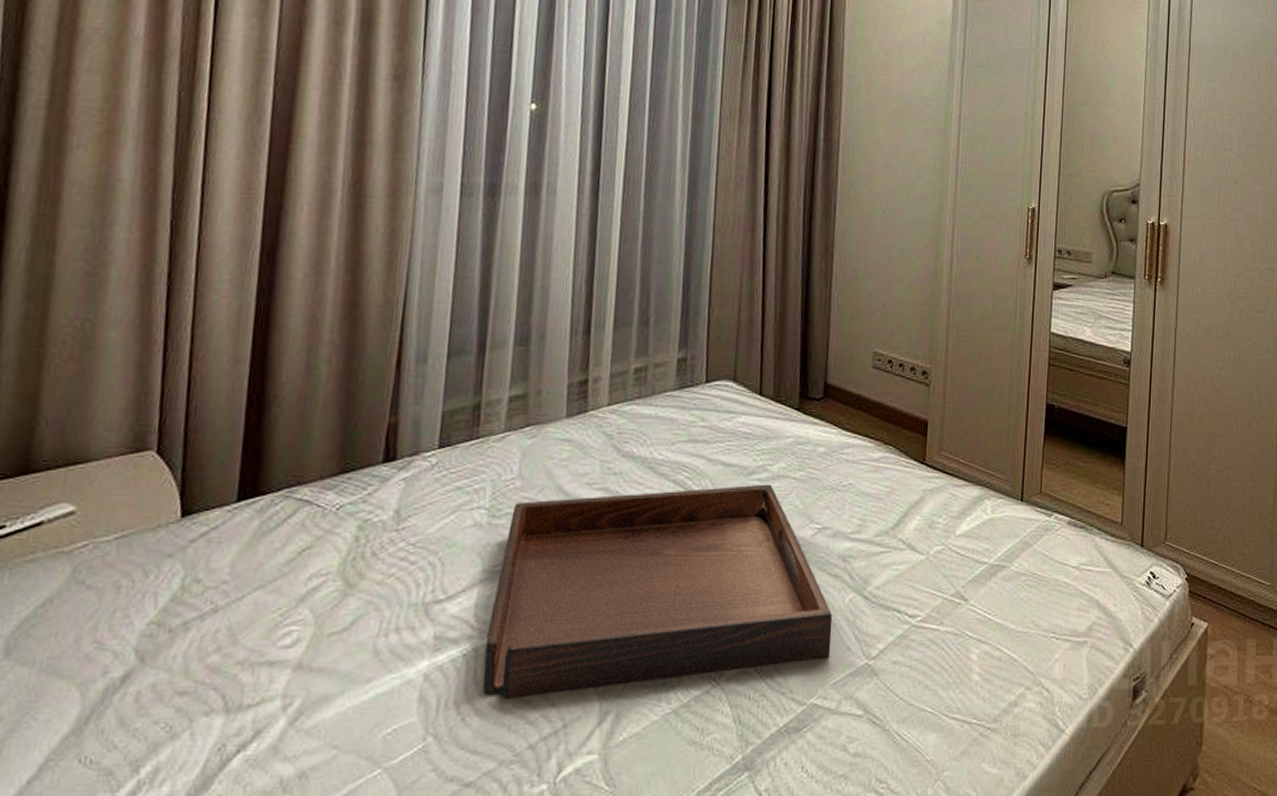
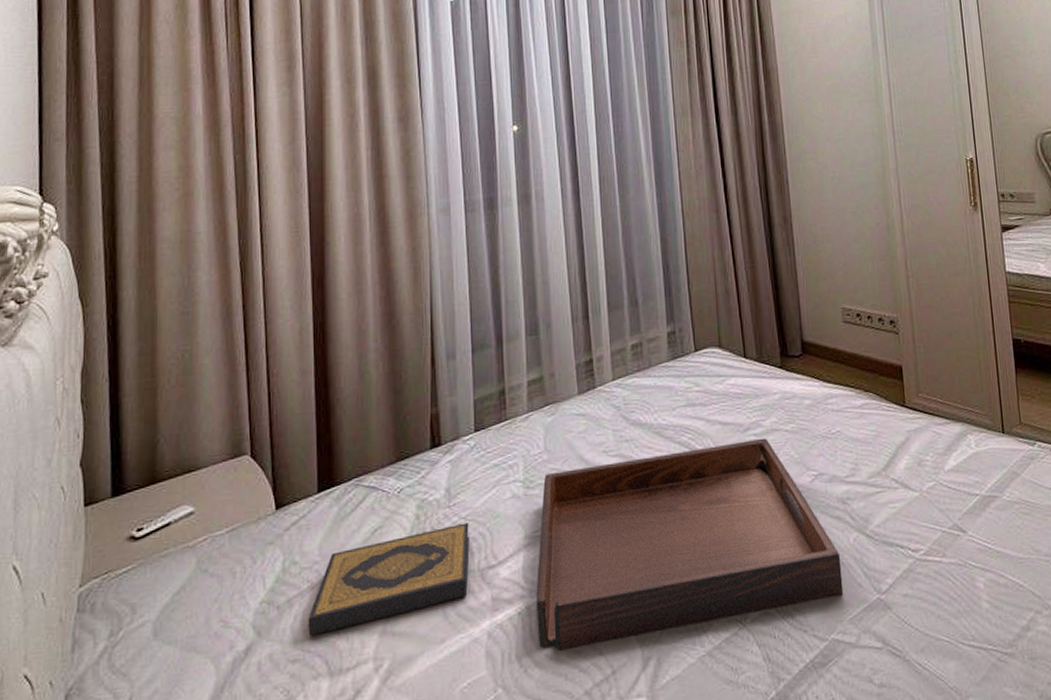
hardback book: none [204,550,418,666] -> present [308,522,470,636]

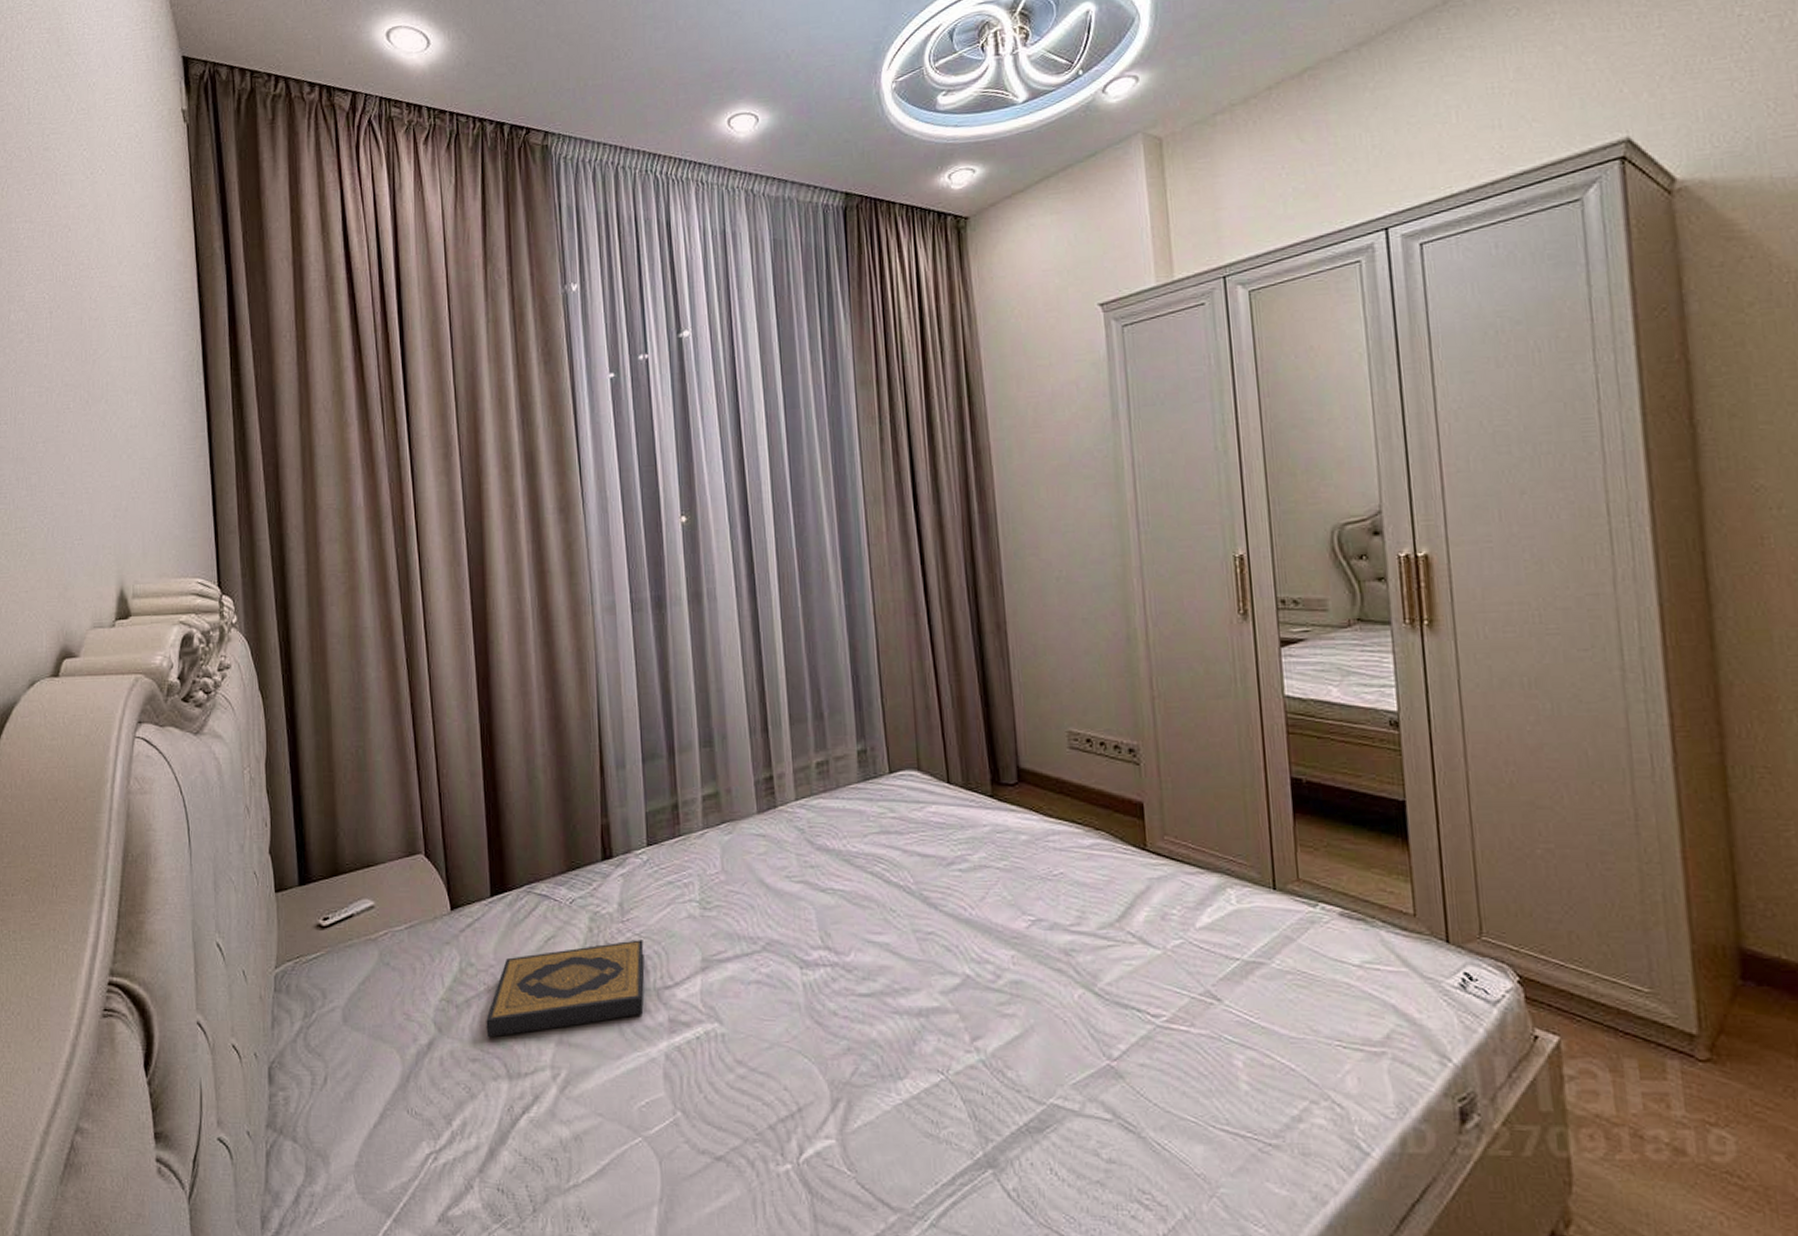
serving tray: present [536,438,844,651] -> none [715,874,1066,1081]

